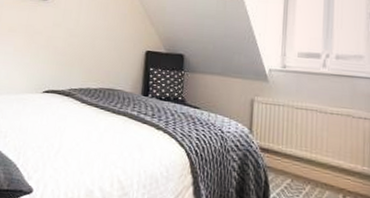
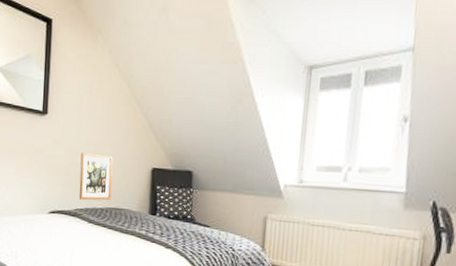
picture frame: none [74,35,110,81] -> present [79,153,114,201]

